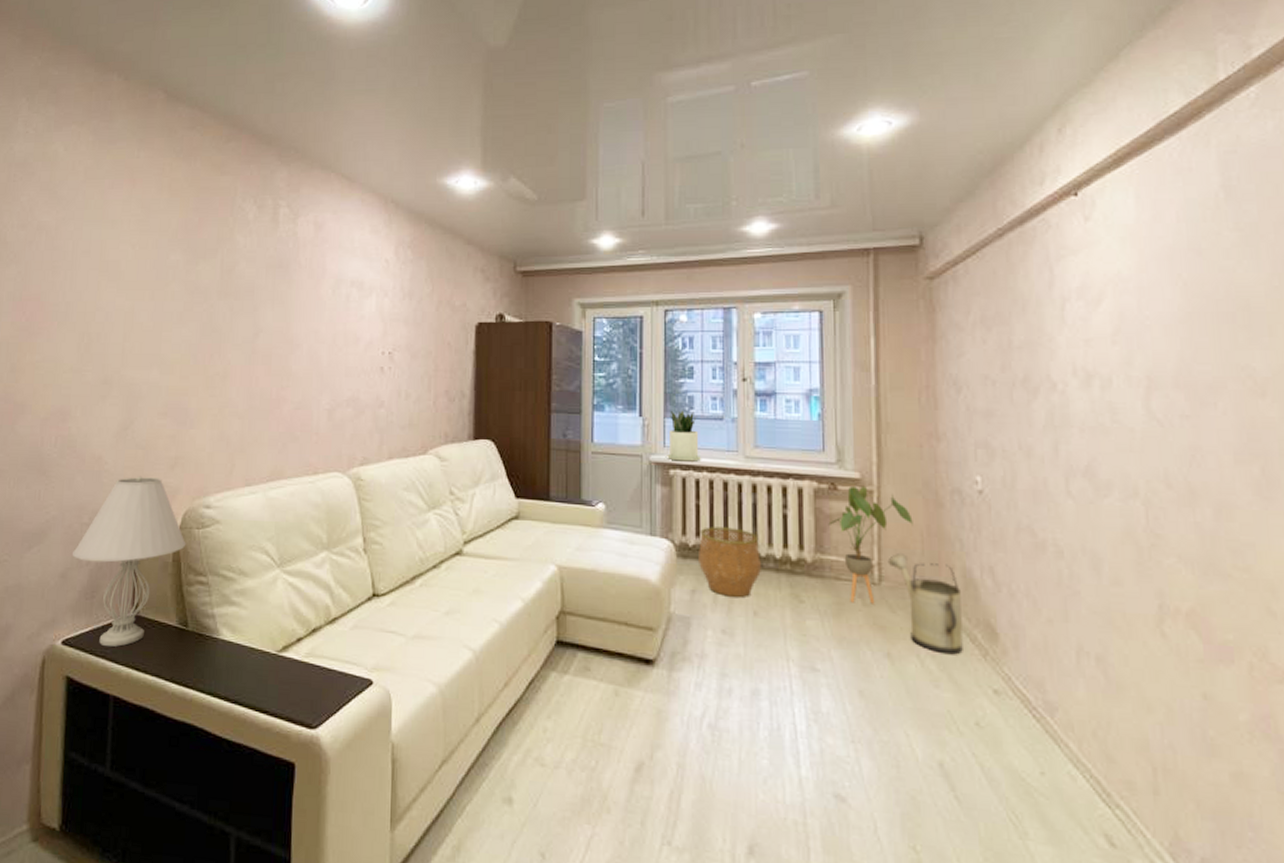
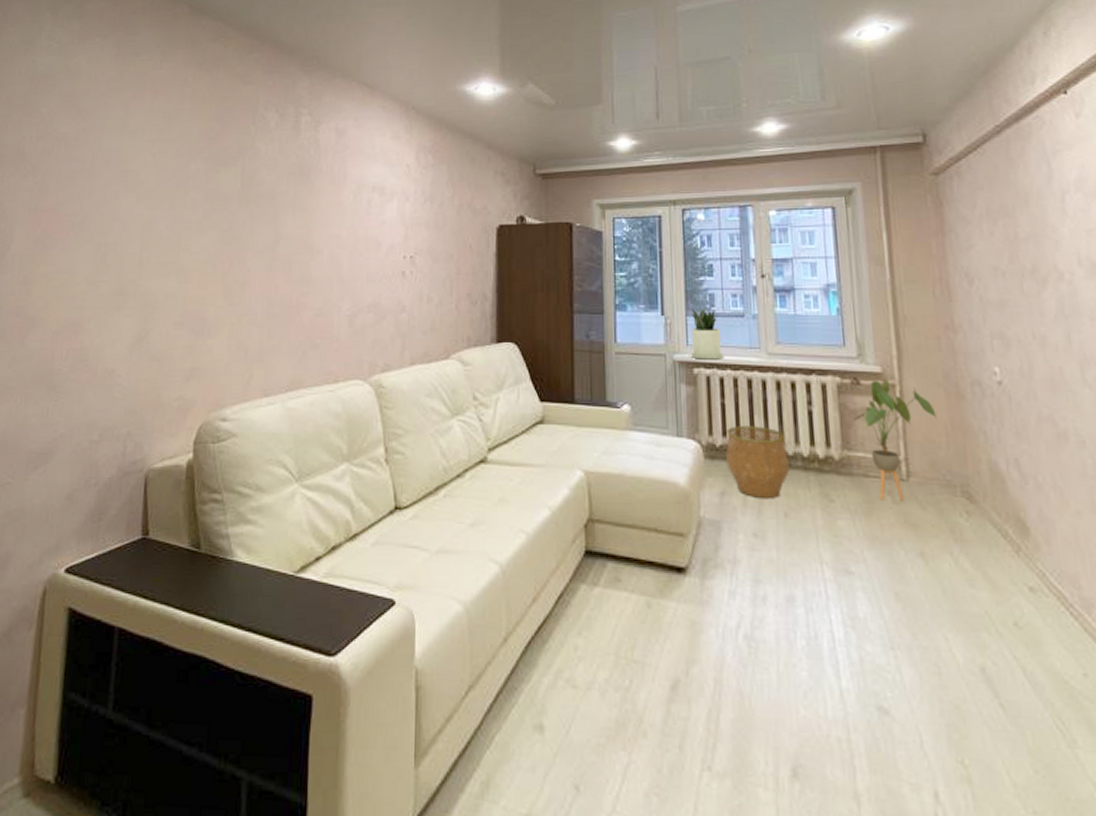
table lamp: present [71,476,186,647] -> none [79,389,201,573]
watering can: present [887,553,963,655] -> none [914,448,995,552]

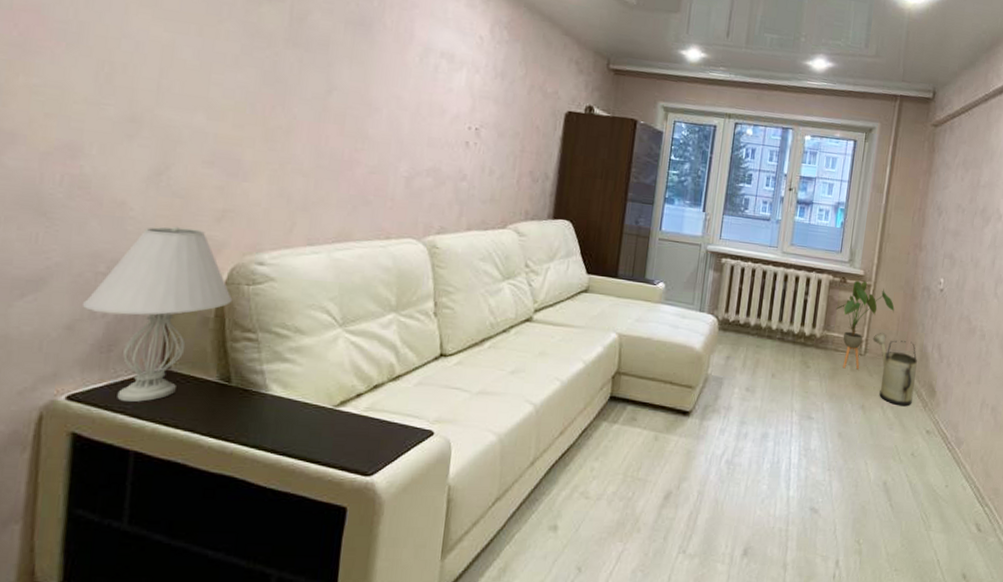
table lamp: none [79,389,201,573] -> present [81,226,233,402]
planter: present [690,308,725,360] -> none [721,209,750,253]
basket: present [725,426,790,500] -> none [734,306,784,364]
watering can: none [914,448,995,552] -> present [872,333,918,407]

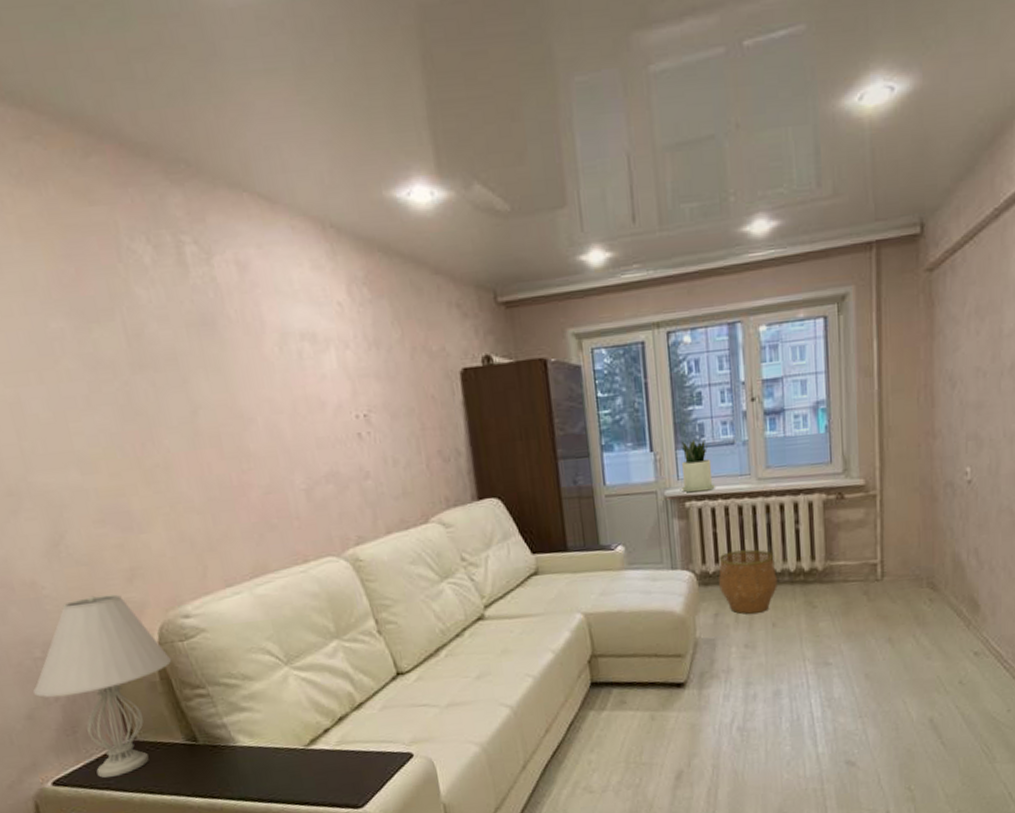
planter: none [721,209,750,253] -> present [681,438,716,493]
basket: none [734,306,784,364] -> present [718,549,777,615]
house plant: present [836,281,895,370] -> none [836,491,911,601]
watering can: present [872,333,918,407] -> none [889,549,952,631]

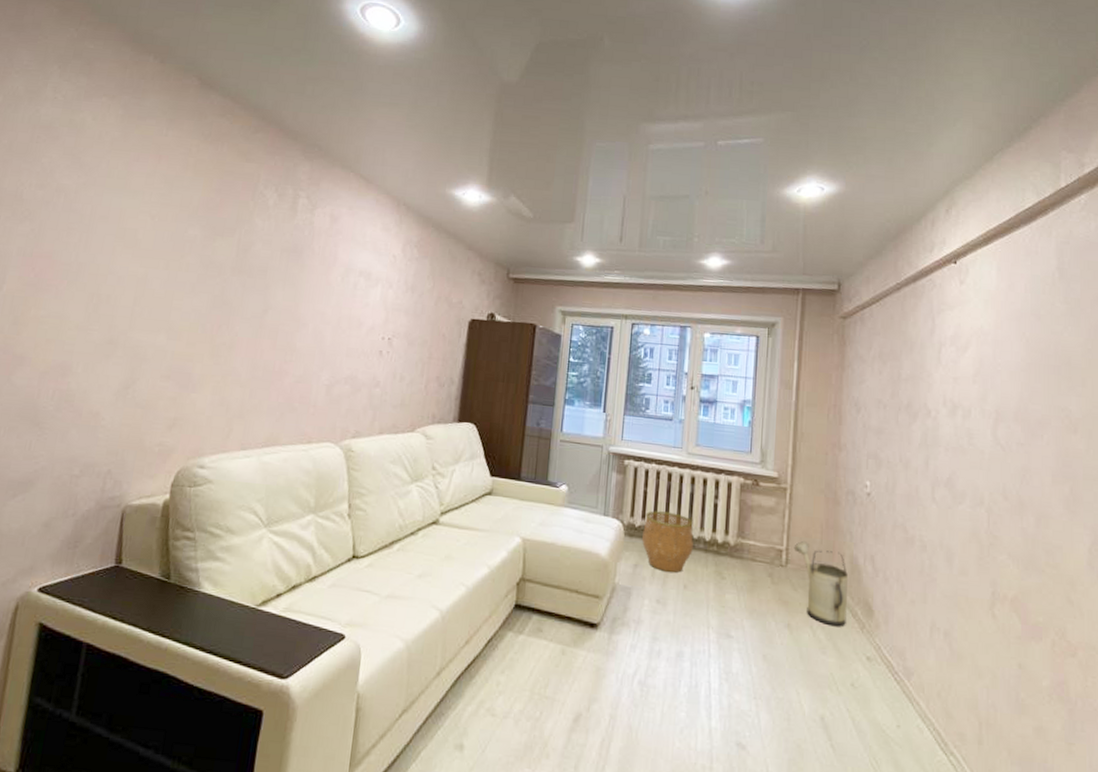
table lamp: present [32,594,172,778] -> none [58,433,177,596]
planter: present [681,438,716,493] -> none [623,409,653,455]
watering can: none [889,549,952,631] -> present [794,541,849,627]

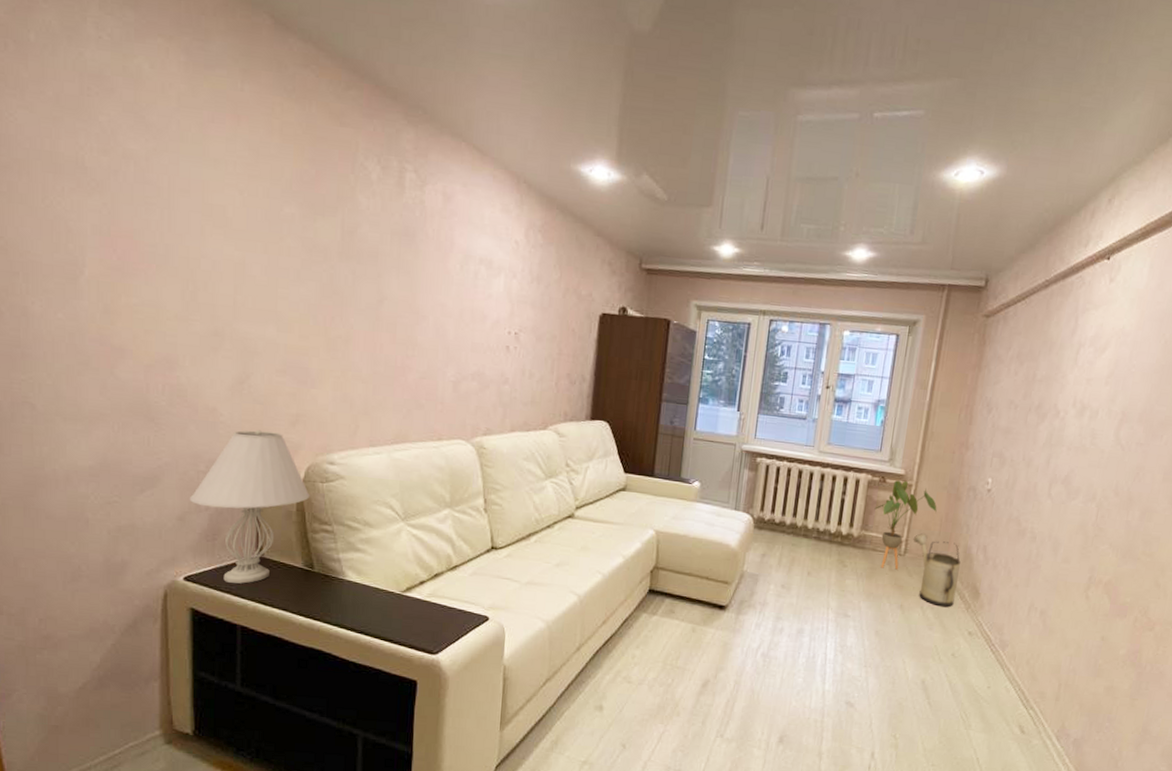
table lamp: none [58,433,177,596] -> present [189,429,310,584]
basket: present [641,511,693,573] -> none [770,505,821,562]
house plant: none [749,483,816,583] -> present [874,480,937,570]

